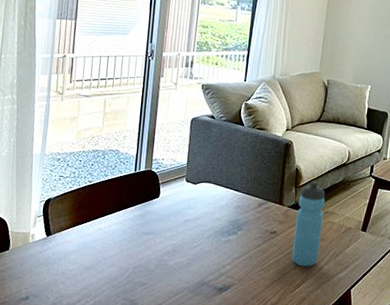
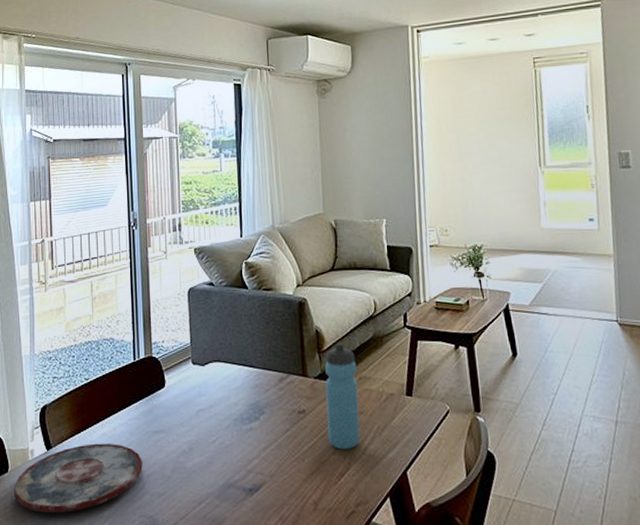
plate: none [12,235,131,289] -> present [14,443,143,514]

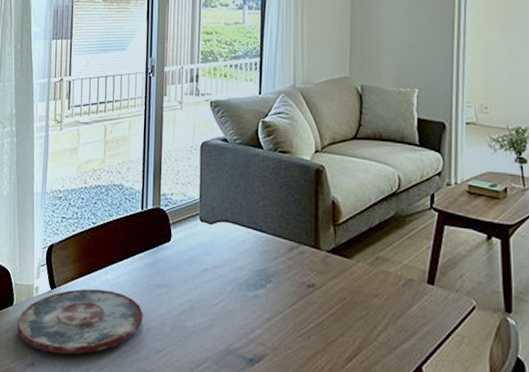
water bottle: present [325,342,360,450] -> none [337,217,374,333]

